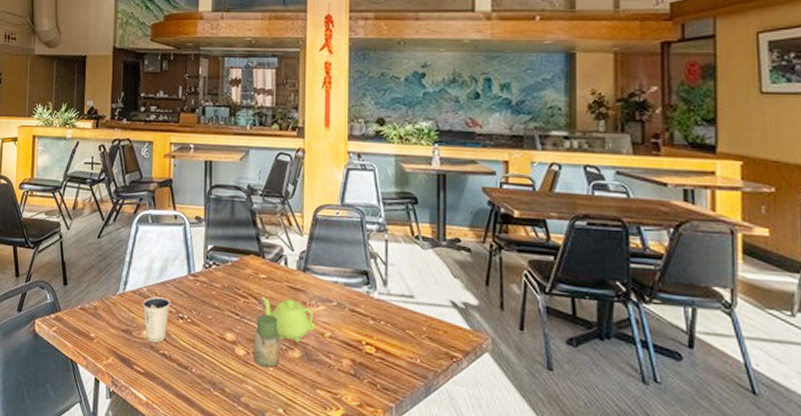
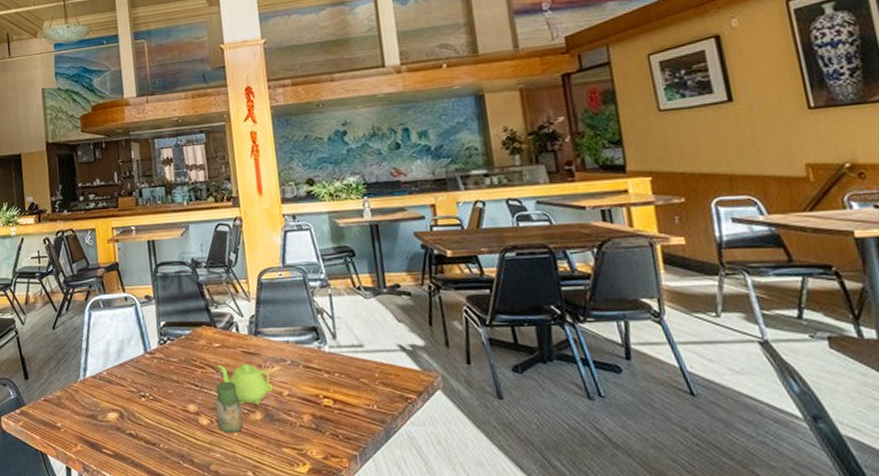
dixie cup: present [143,296,170,343] -> none [104,378,131,424]

